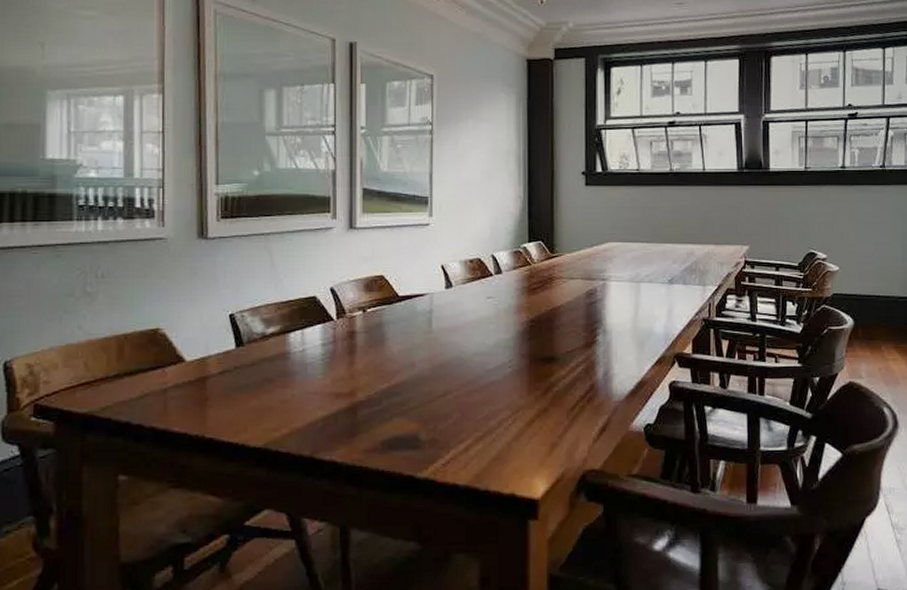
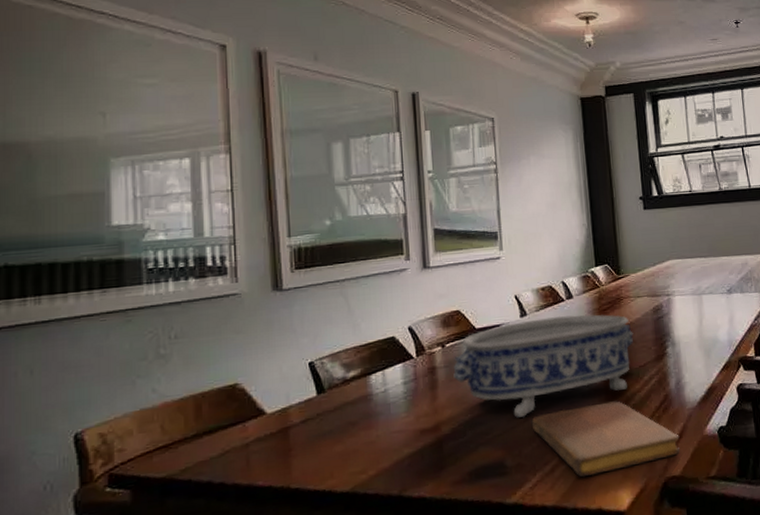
decorative bowl: none [373,290,563,392] -> present [453,314,634,418]
notebook: none [449,385,603,460] -> present [531,401,680,478]

